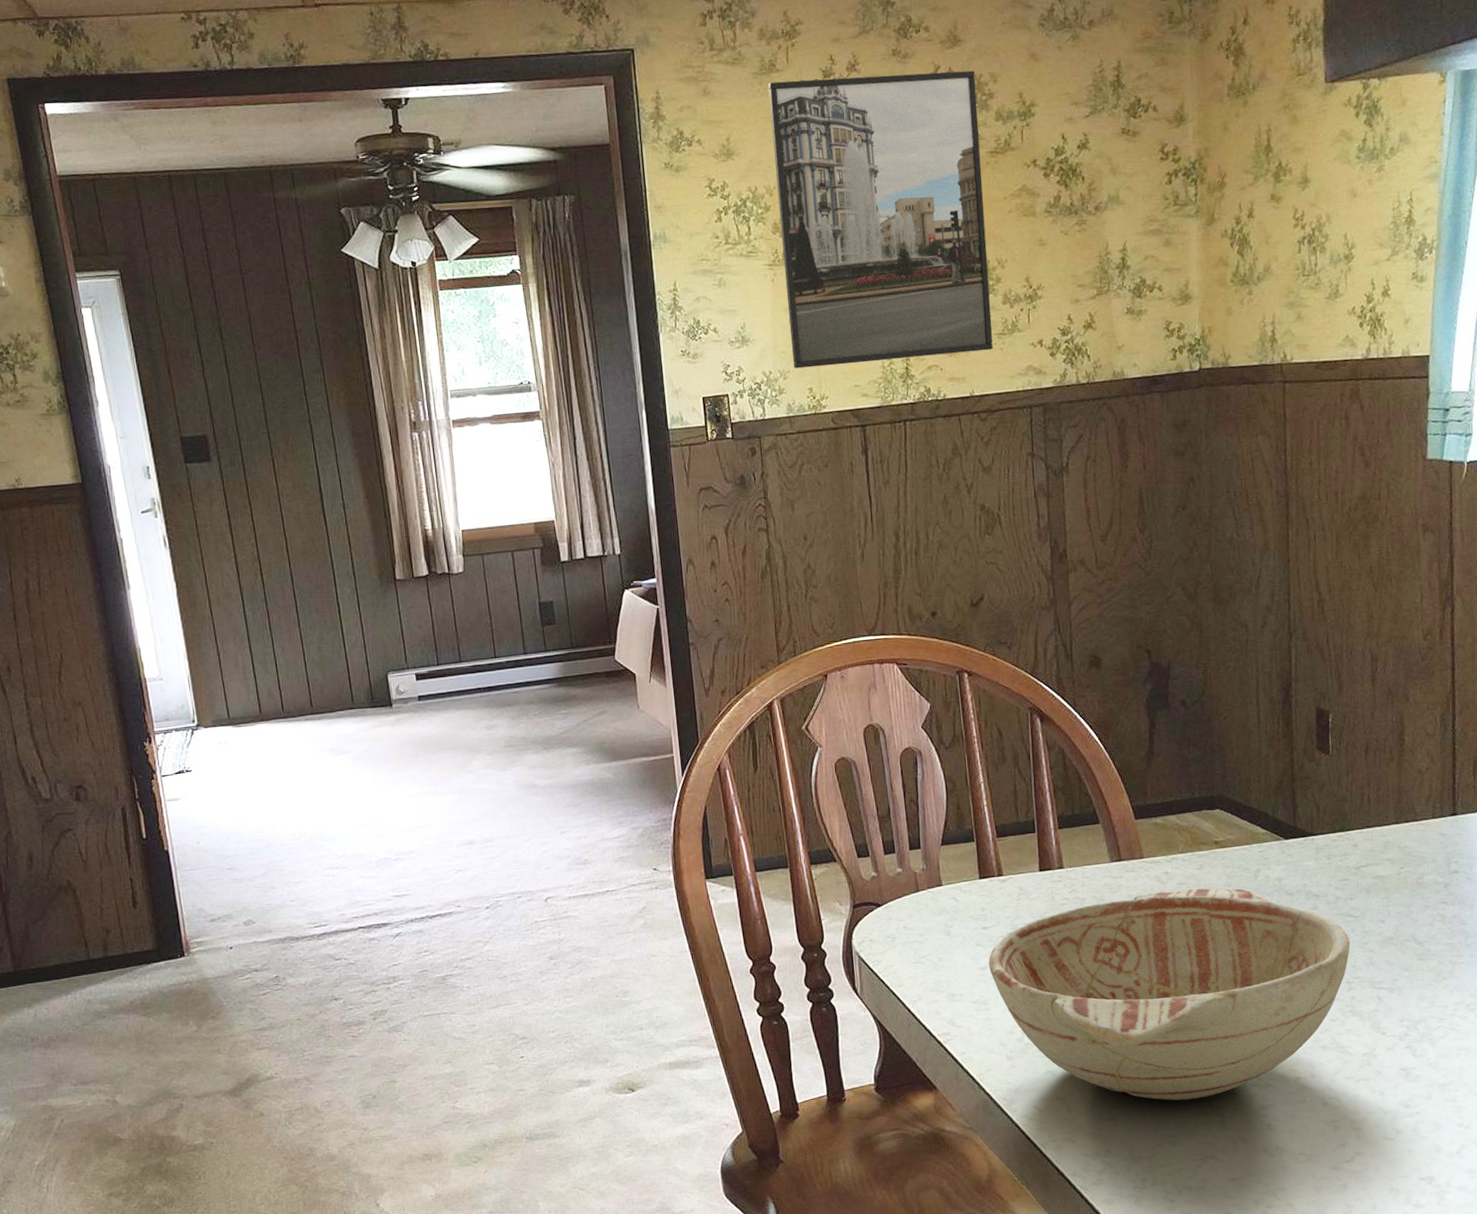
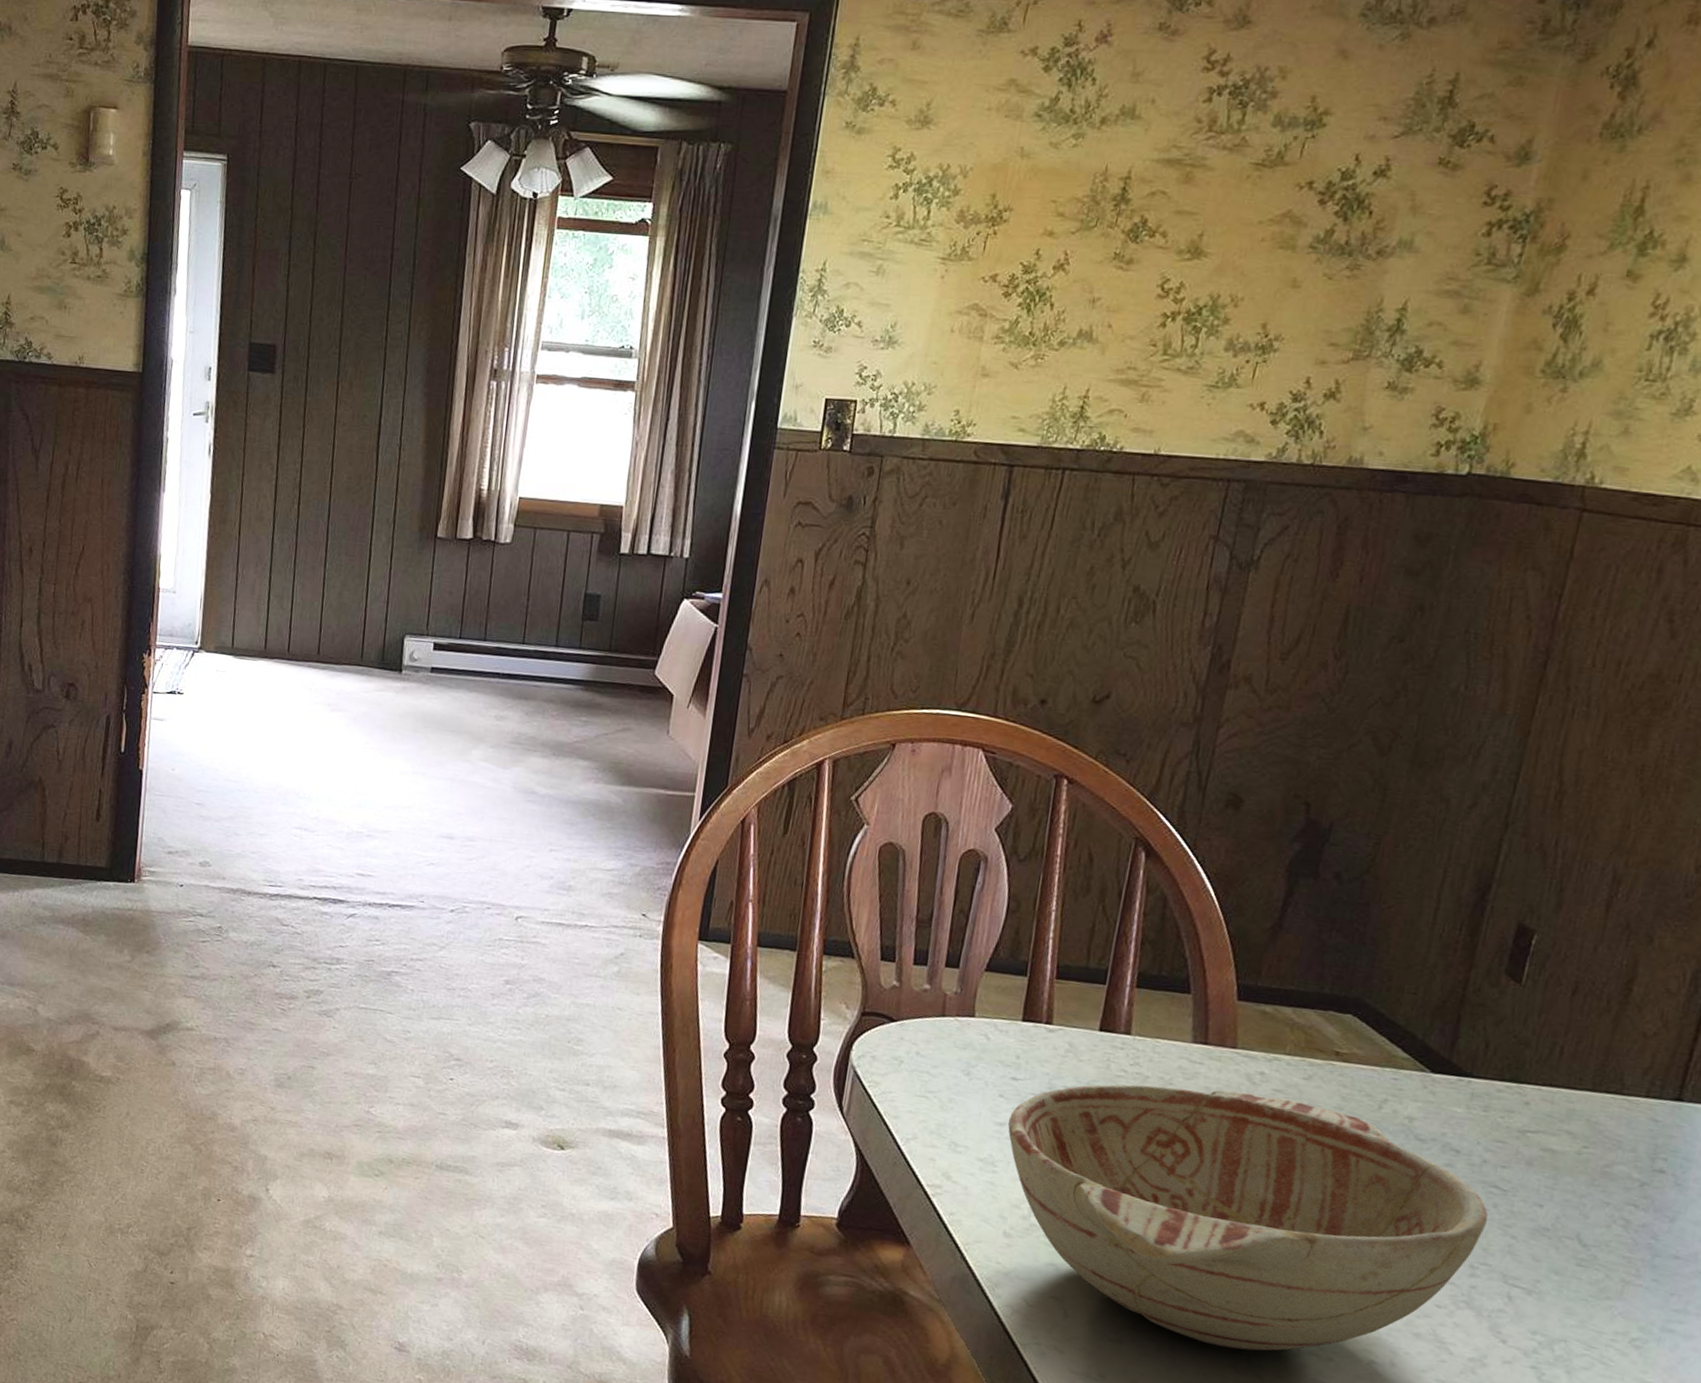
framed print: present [768,70,993,369] -> none [942,43,1260,404]

